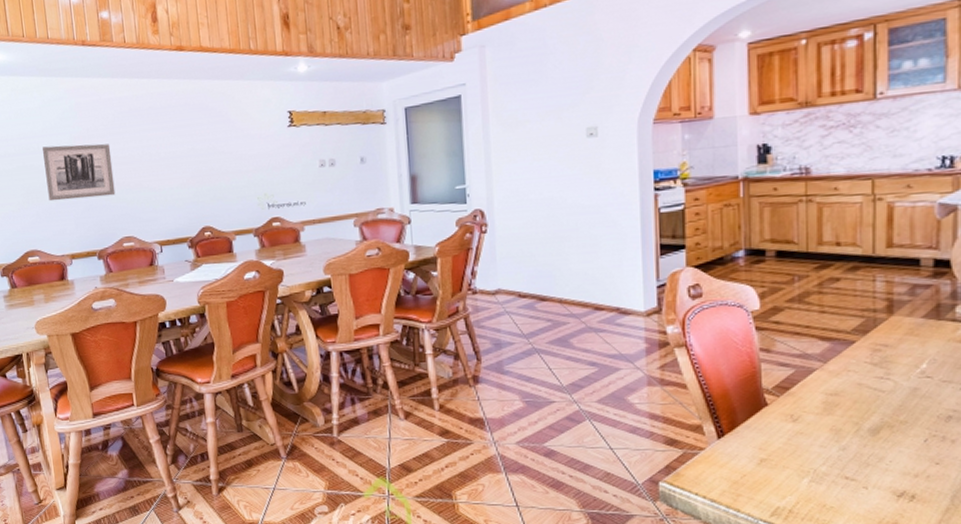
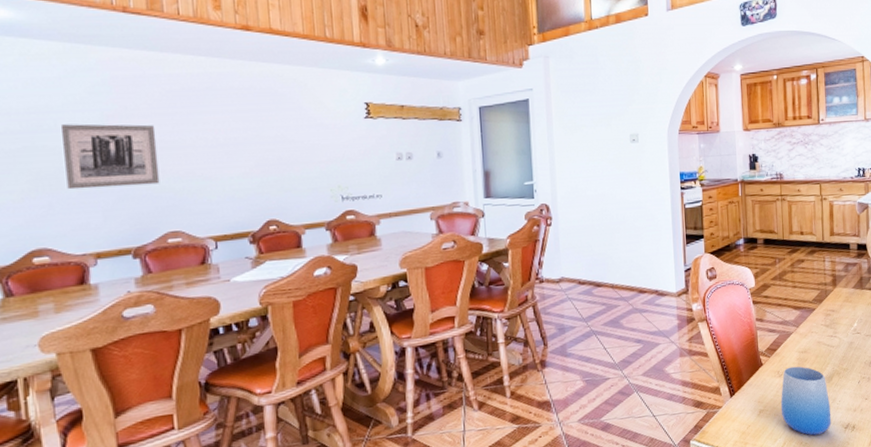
cup: none [793,411,875,499] -> present [780,366,832,436]

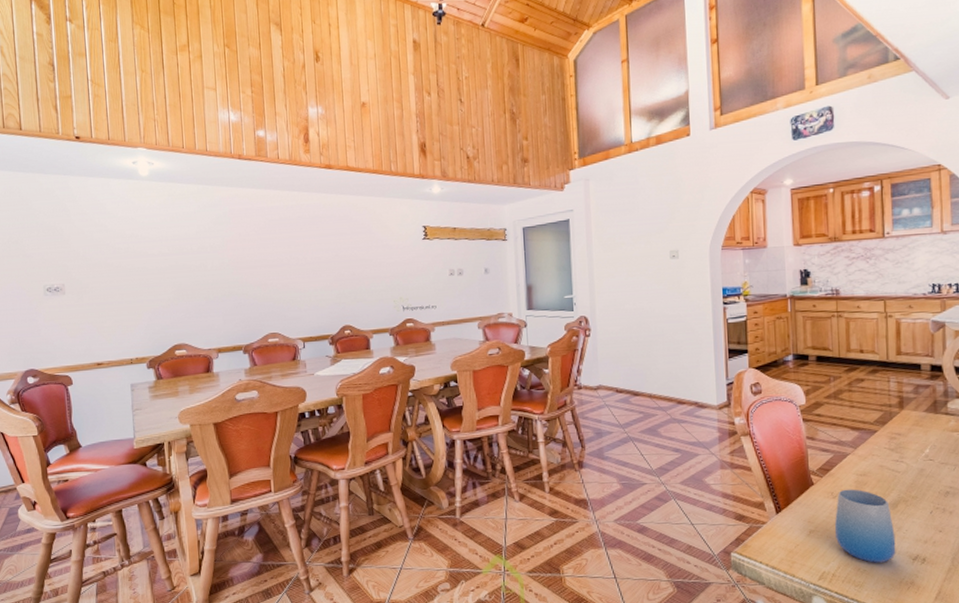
wall art: present [62,124,160,190] -> none [196,247,263,299]

